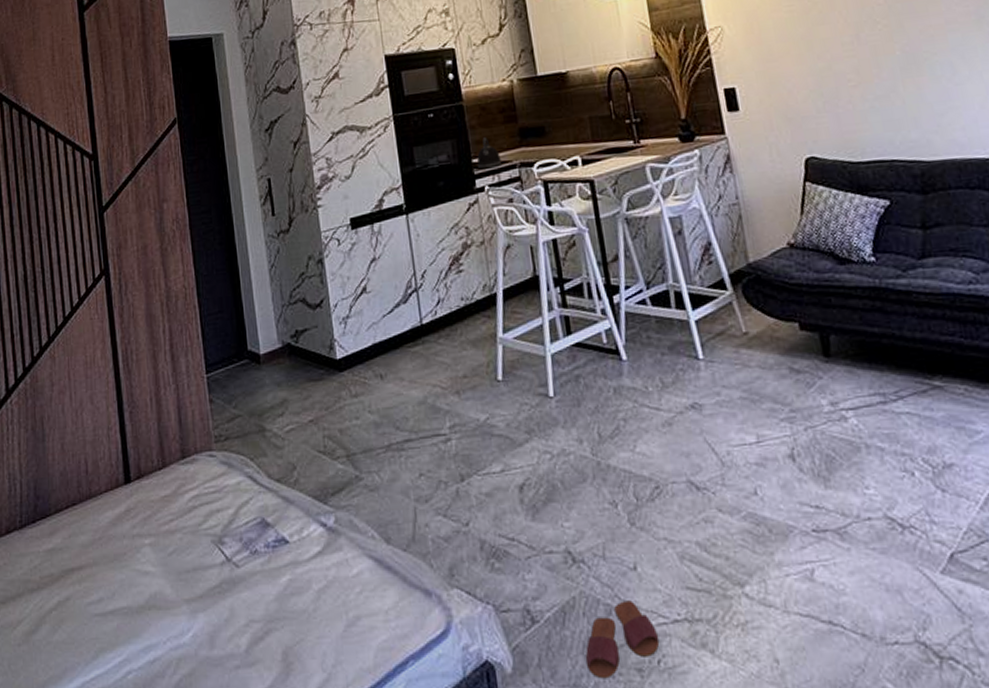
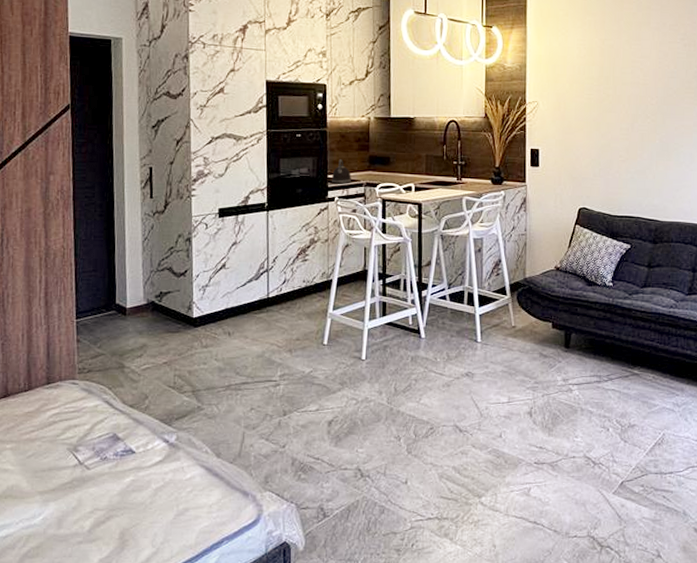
slippers: present [585,600,660,679] -> none [359,504,416,556]

